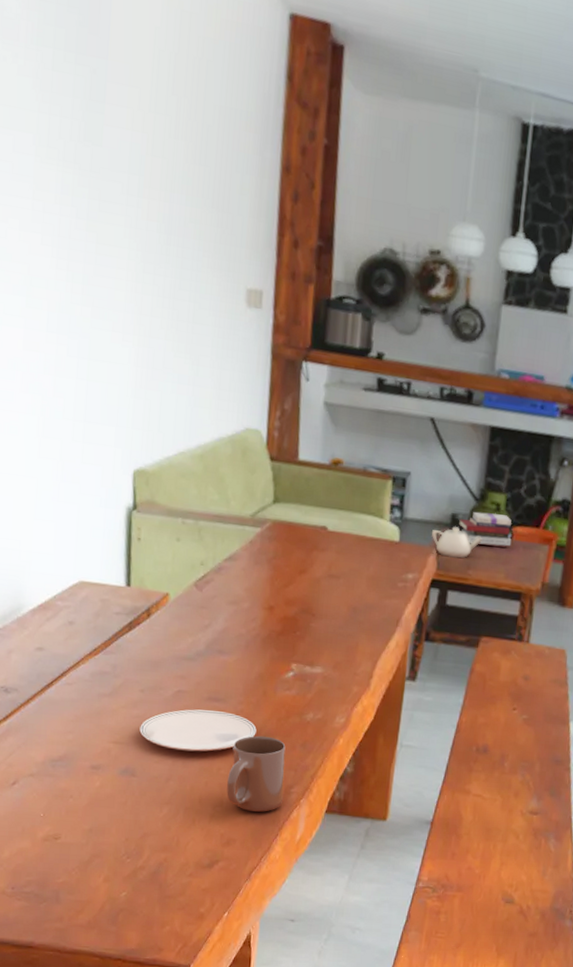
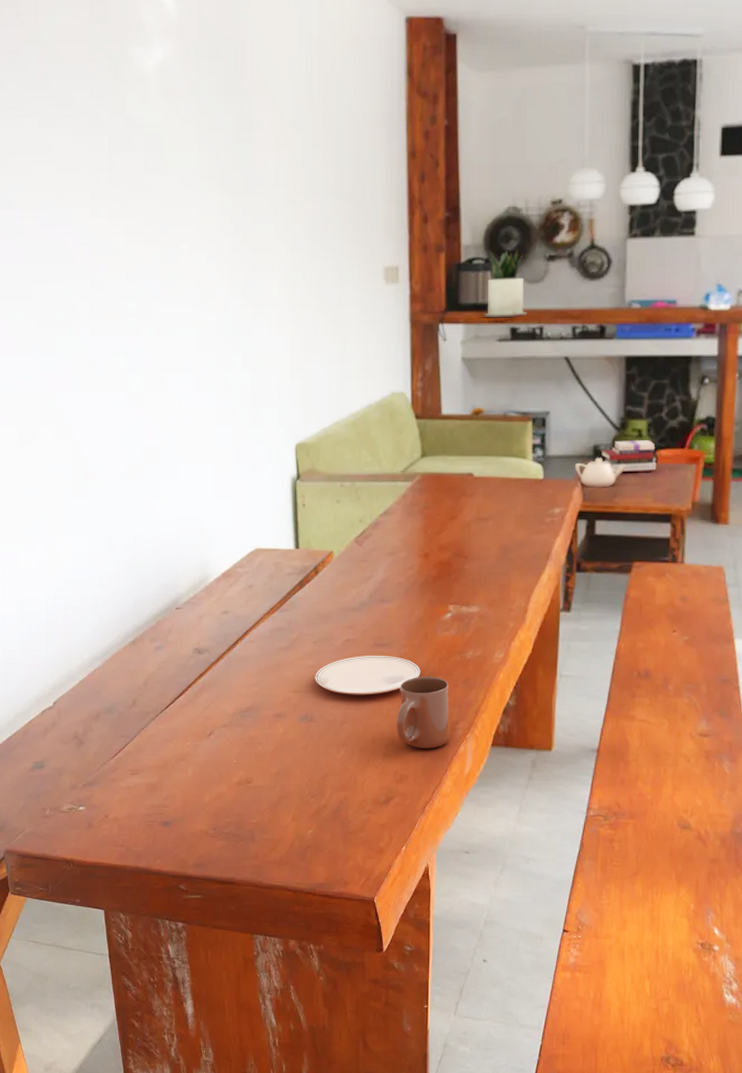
planter: none [350,291,396,369] -> present [483,249,528,318]

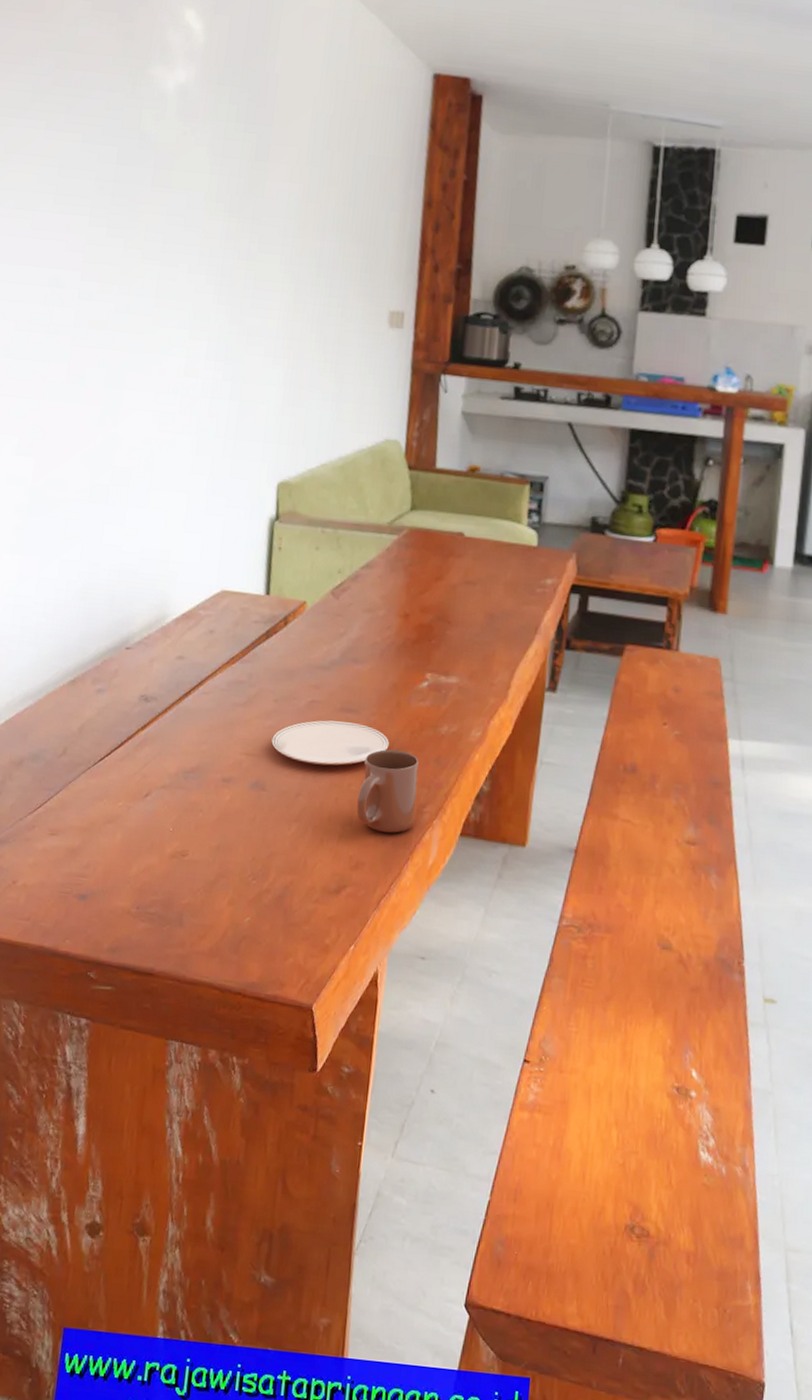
planter: present [483,249,528,318] -> none [487,307,533,377]
teapot: present [574,458,627,489] -> none [570,530,625,563]
books: present [601,440,657,473] -> none [599,514,656,552]

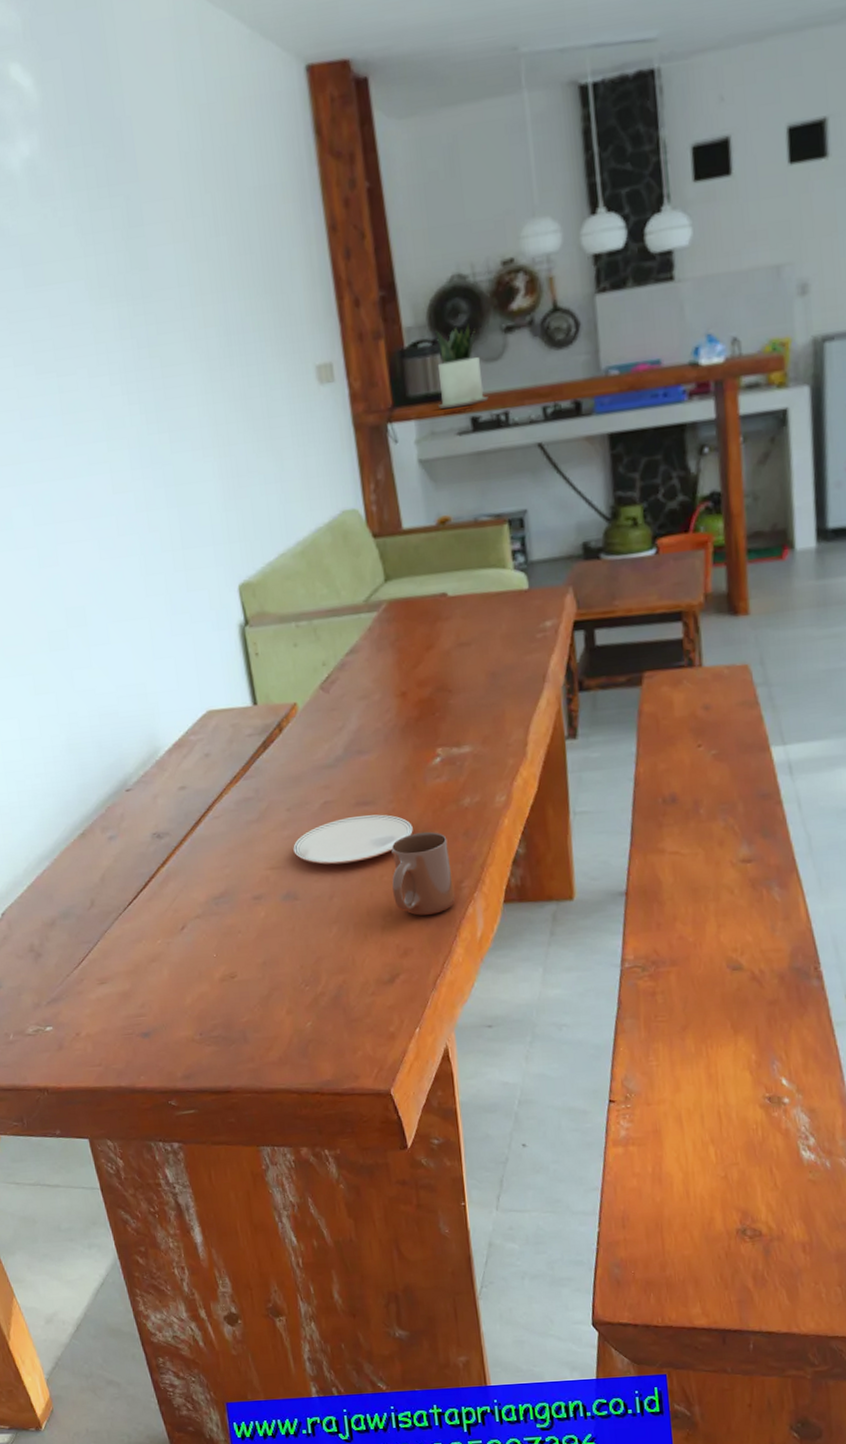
planter: none [487,307,533,377] -> present [435,323,489,410]

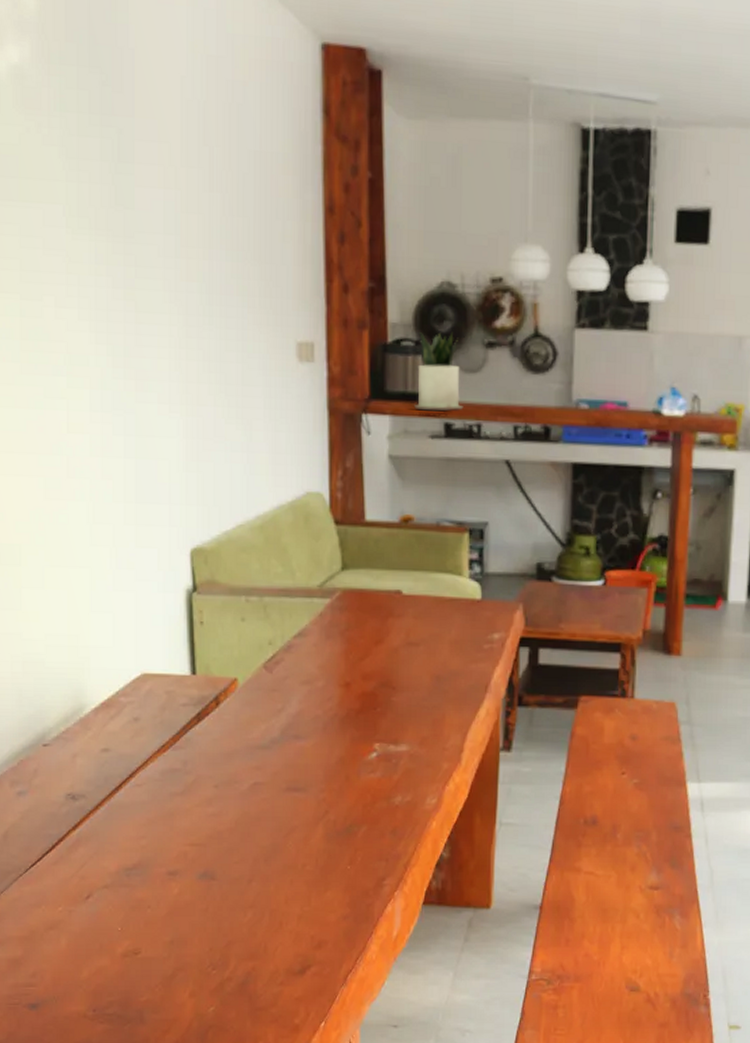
plate: present [293,814,413,865] -> none [216,802,341,848]
cup: present [391,831,457,916] -> none [314,825,378,910]

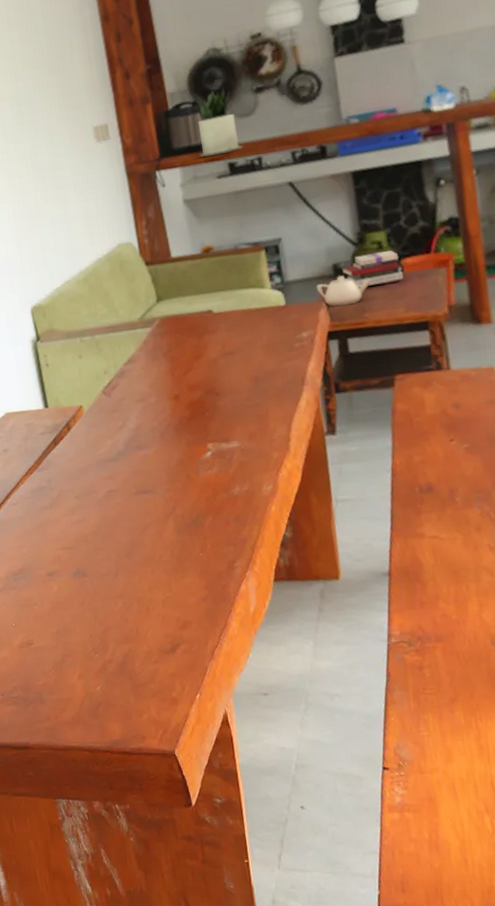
teapot: none [515,577,574,613] -> present [316,275,372,307]
books: none [546,558,606,596] -> present [342,250,404,288]

